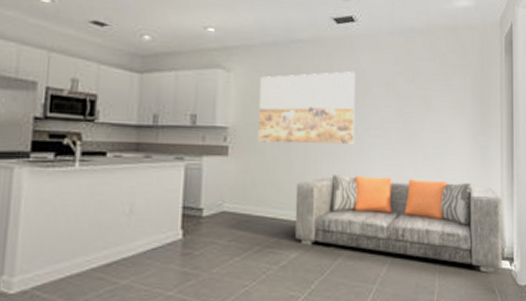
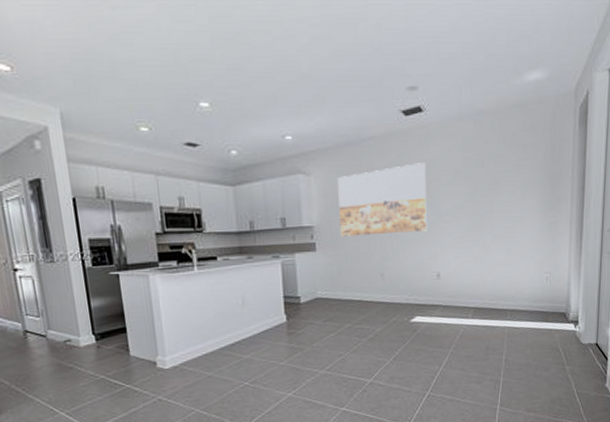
sofa: present [294,174,503,273] -> none [377,257,569,335]

